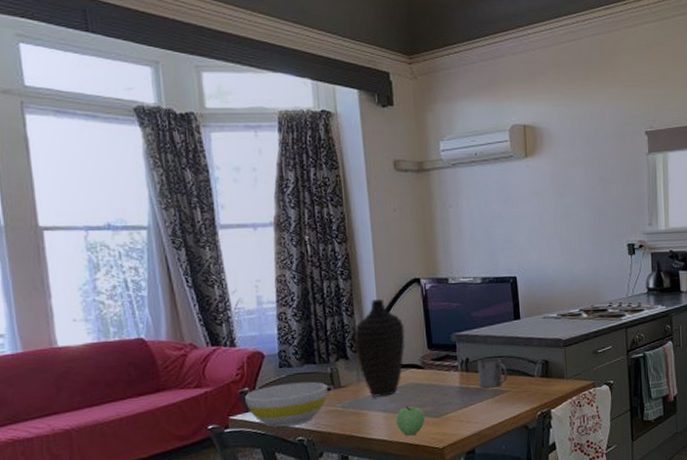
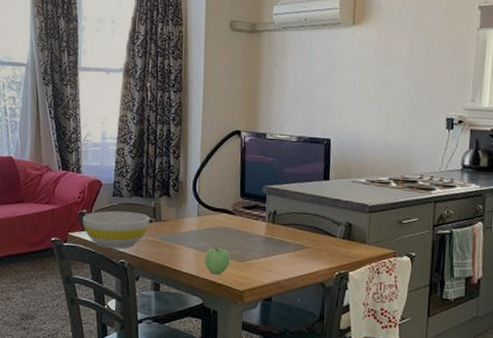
decorative vase: present [354,299,405,398] -> none [177,146,222,235]
mug: present [477,358,507,388] -> none [283,213,311,242]

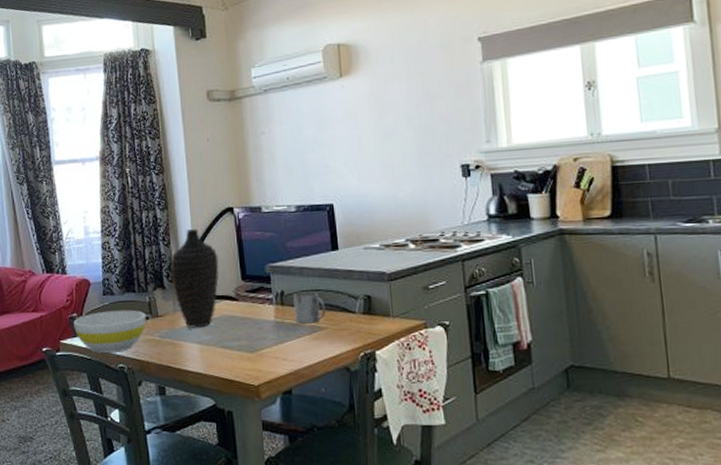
decorative vase: none [177,146,222,235] -> present [170,229,219,329]
apple: present [204,247,230,275] -> none [210,339,239,370]
mug: none [283,213,311,242] -> present [293,291,326,324]

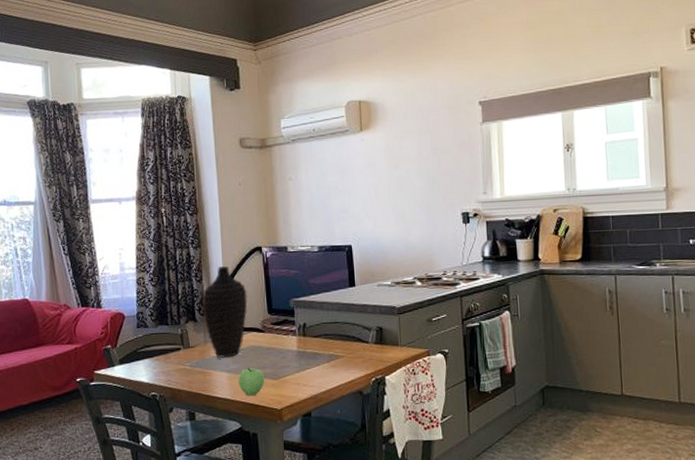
bowl: present [74,310,146,353] -> none [108,341,178,382]
apple: none [210,339,239,370] -> present [238,367,264,396]
mug: present [293,291,326,324] -> none [314,323,343,353]

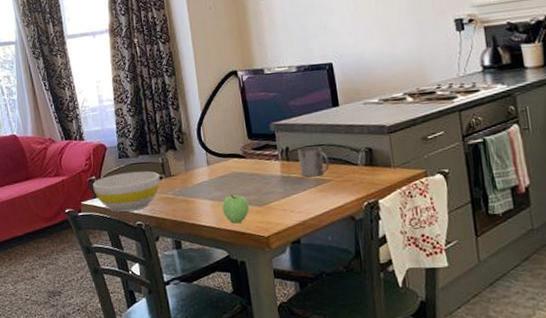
bowl: none [108,341,178,382] -> present [93,171,160,212]
decorative vase: present [202,266,247,359] -> none [180,93,226,187]
mug: none [314,323,343,353] -> present [297,146,329,177]

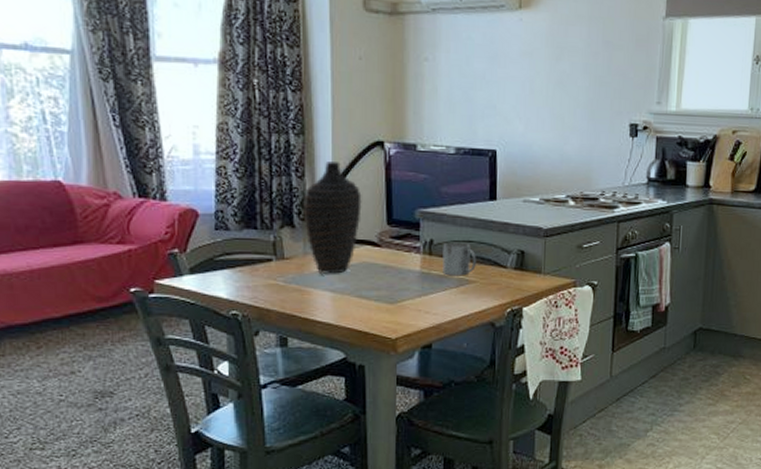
bowl: present [93,171,160,212] -> none [174,248,269,297]
decorative vase: none [180,93,226,187] -> present [303,161,362,275]
apple: present [221,194,249,224] -> none [344,287,377,322]

